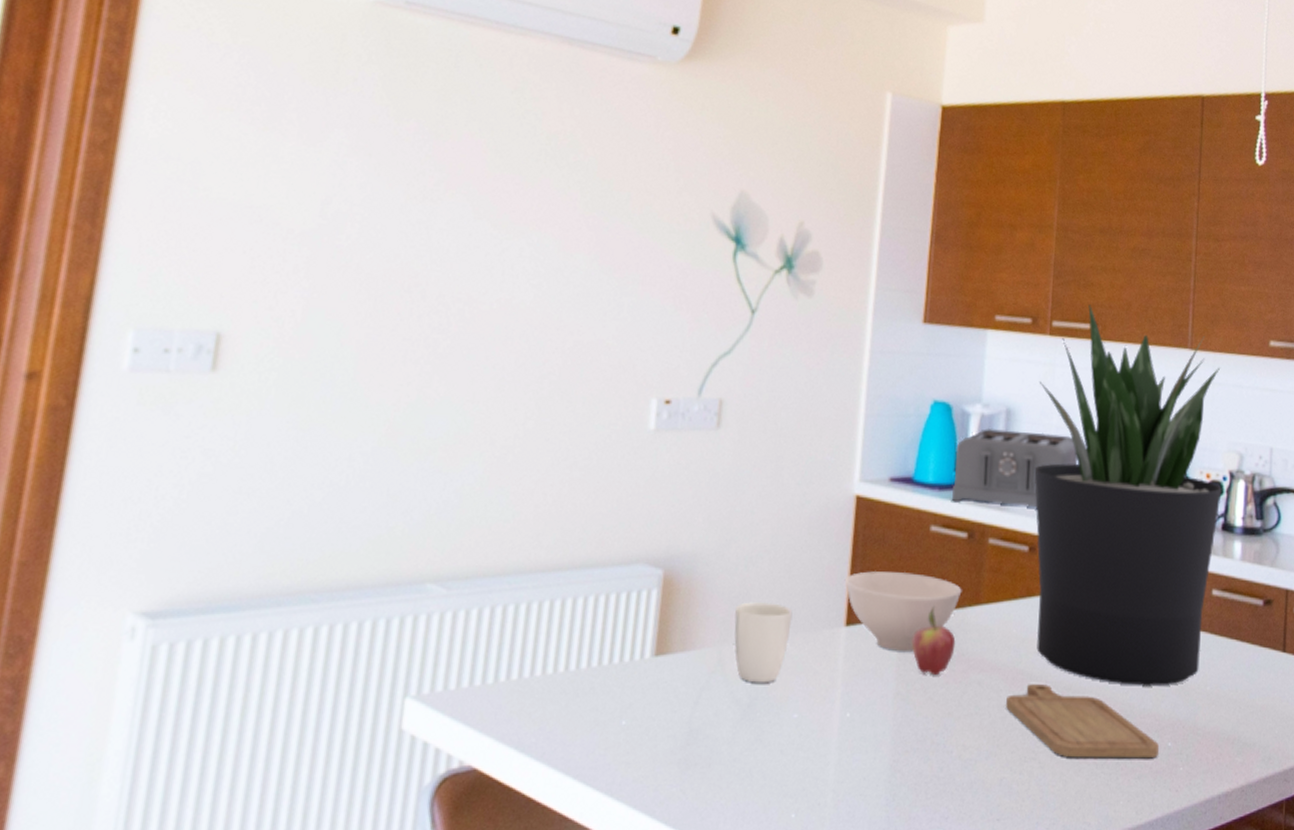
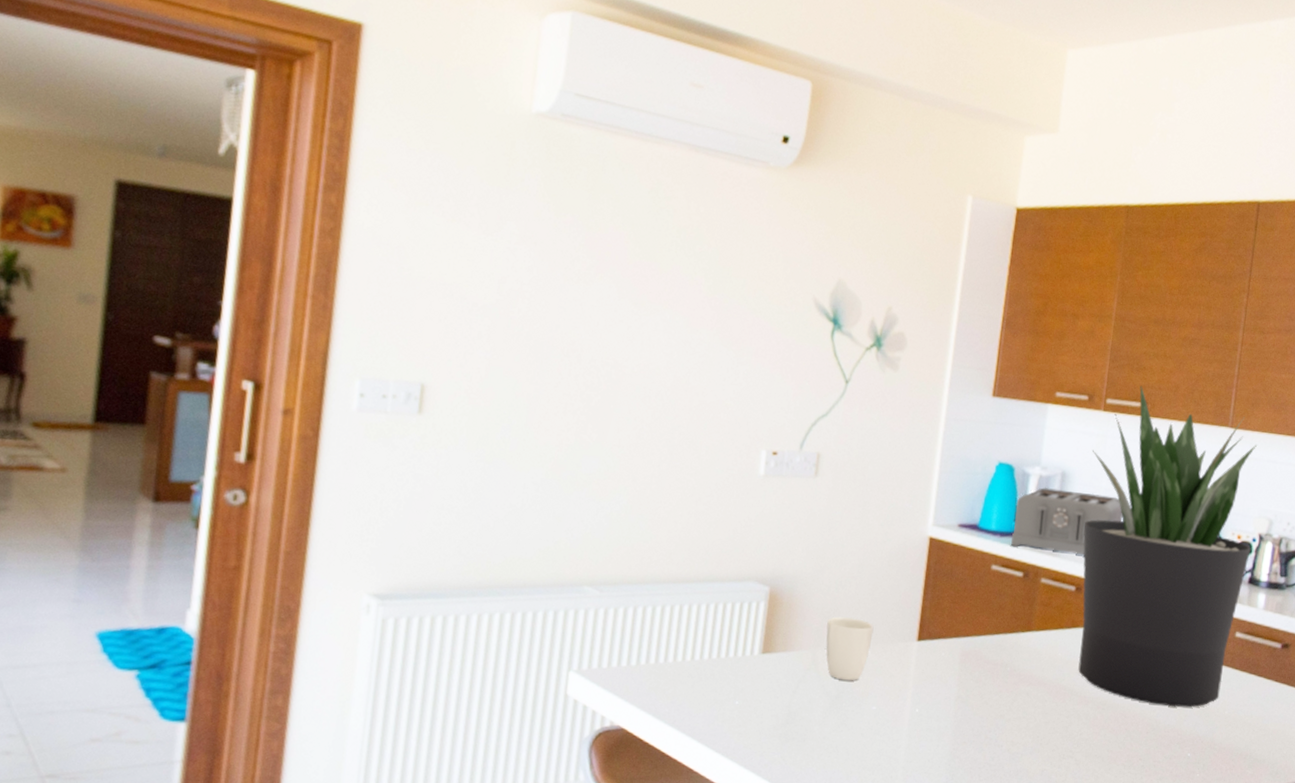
bowl: present [844,571,962,651] -> none [917,598,1017,665]
fruit: present [911,605,956,675] -> none [971,629,1009,685]
chopping board: present [1006,684,1159,758] -> none [1049,698,1180,764]

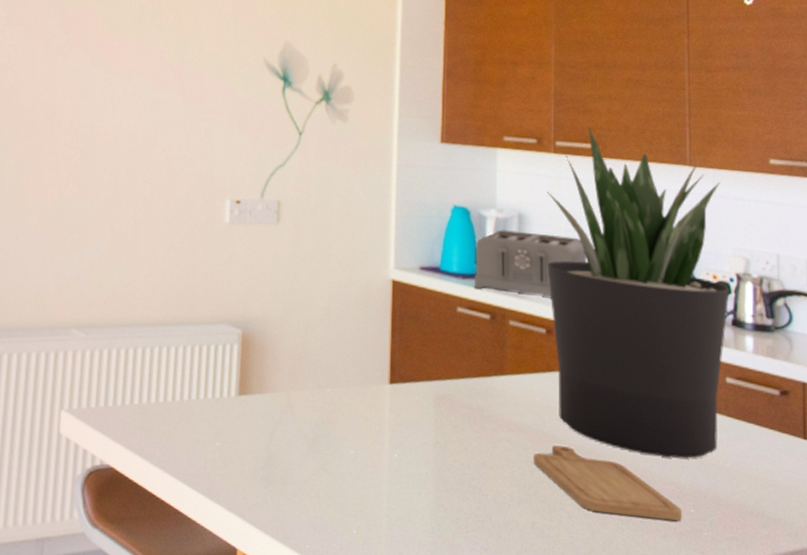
mug: present [826,616,874,681] -> none [299,359,345,424]
chopping board: none [1049,698,1180,764] -> present [534,445,682,521]

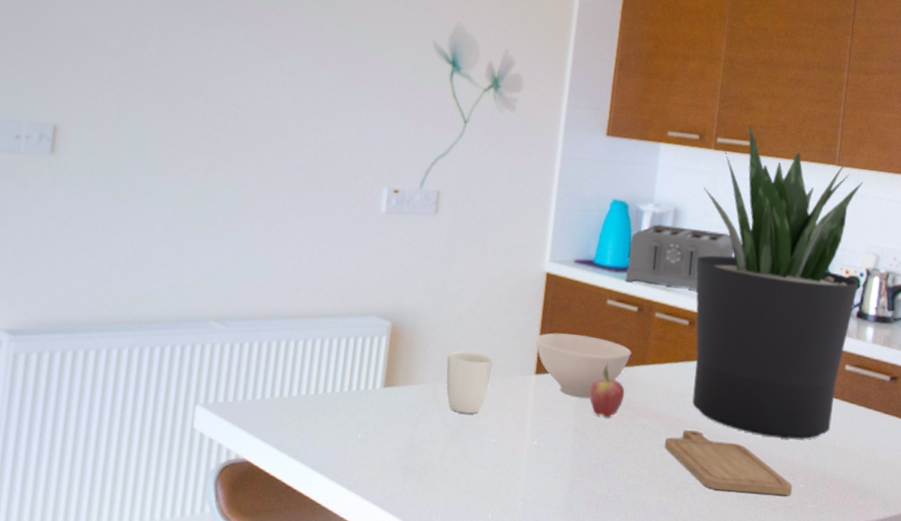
mug: none [299,359,345,424] -> present [446,351,493,414]
bowl: none [386,341,488,409] -> present [535,333,632,398]
fruit: none [446,372,485,430] -> present [588,363,625,417]

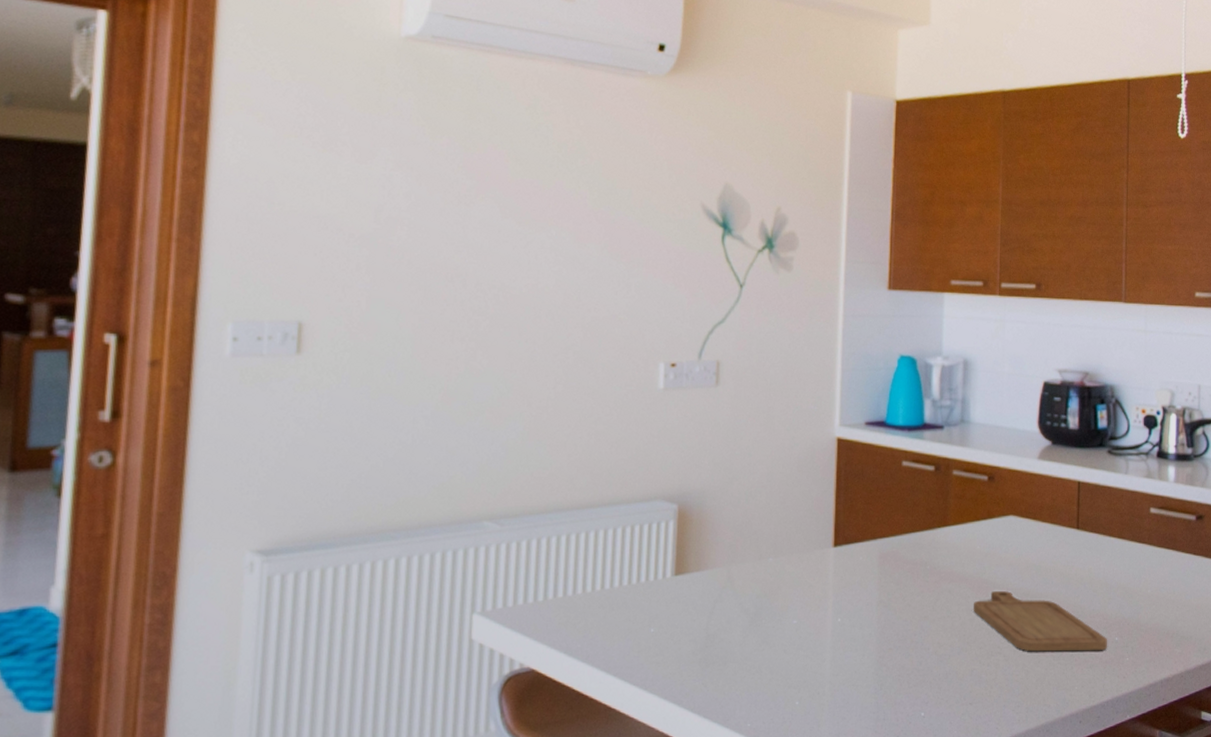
mug: present [446,351,493,414] -> none [739,529,788,596]
bowl: present [535,333,632,398] -> none [831,501,932,566]
fruit: present [588,363,625,417] -> none [890,528,928,585]
toaster: present [626,224,734,290] -> none [920,378,1027,443]
planter: present [692,125,864,439] -> none [990,267,1156,591]

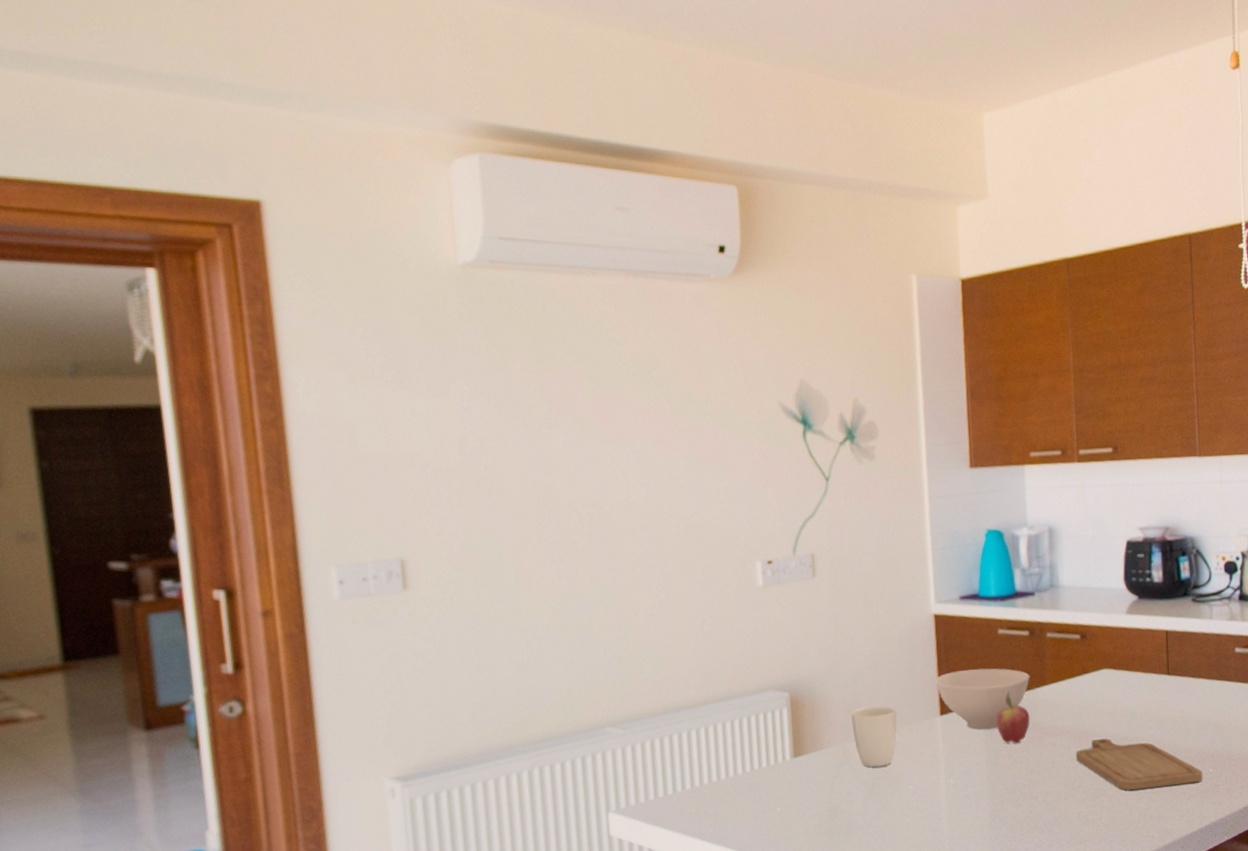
mug: none [739,529,788,596] -> present [851,706,897,768]
bowl: none [831,501,932,566] -> present [934,668,1030,729]
fruit: none [890,528,928,585] -> present [994,690,1030,743]

